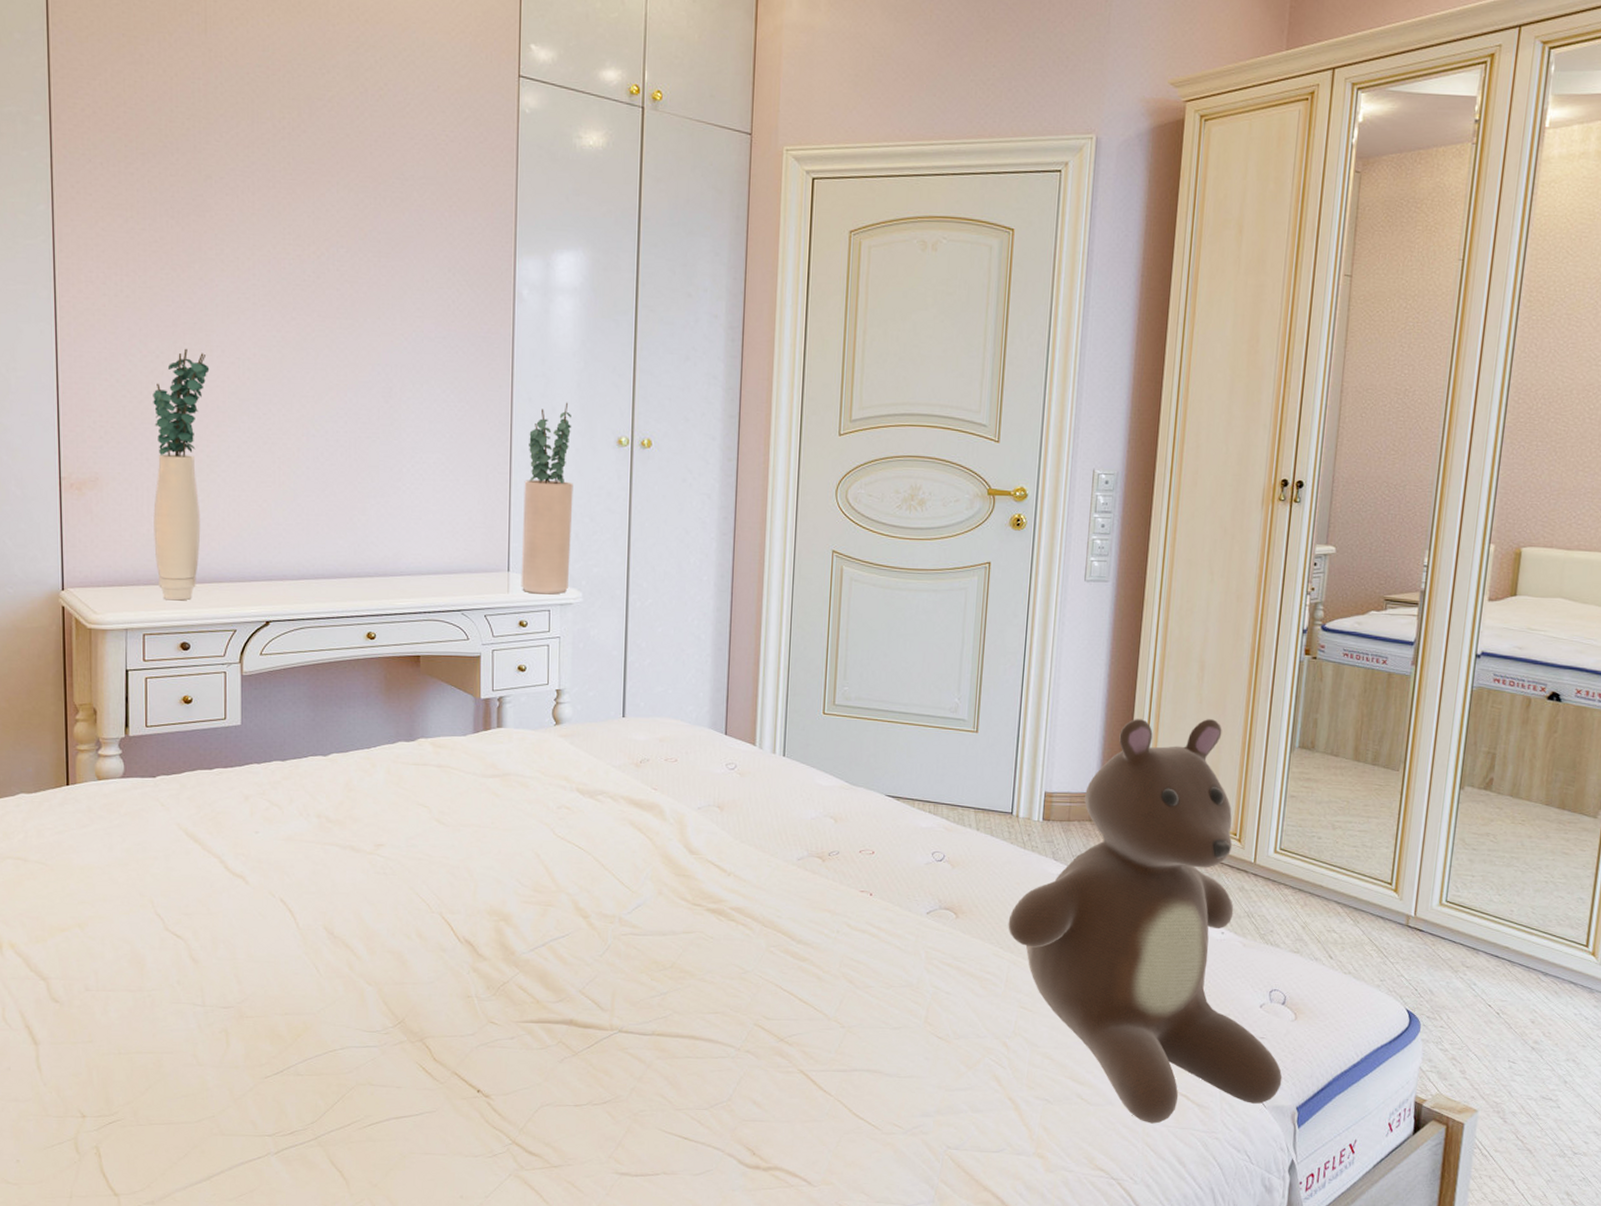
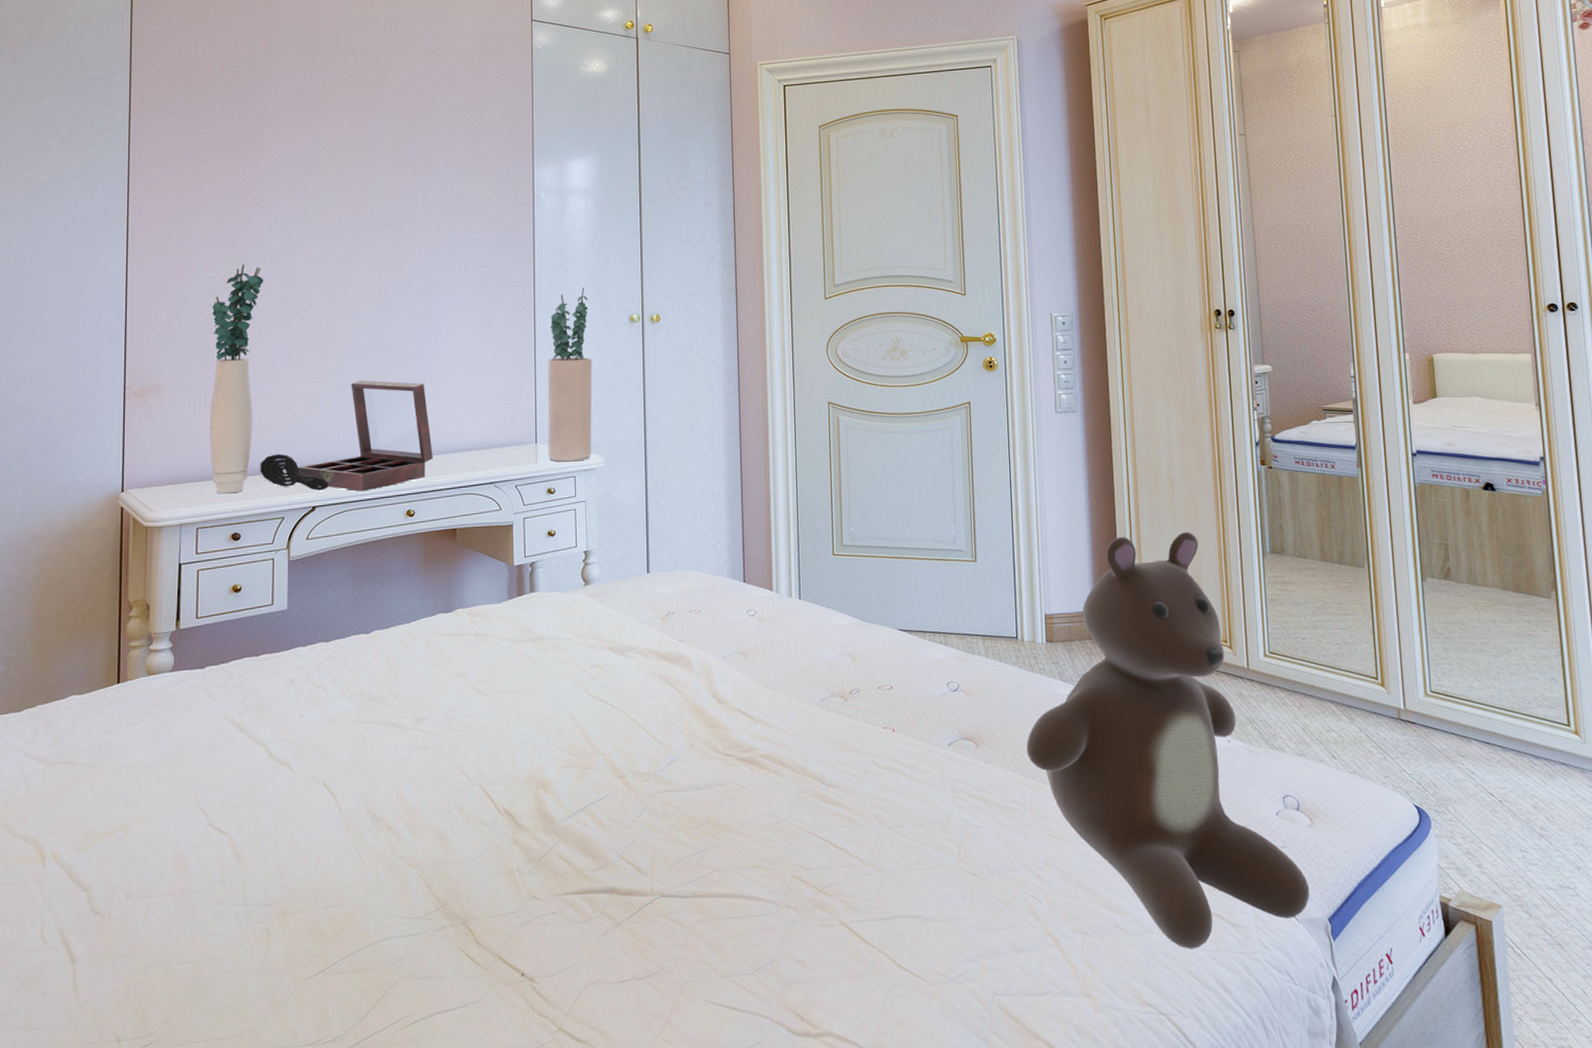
hairbrush: none [207,562,283,605] -> present [258,453,328,491]
jewelry box: none [249,488,396,609] -> present [297,380,433,491]

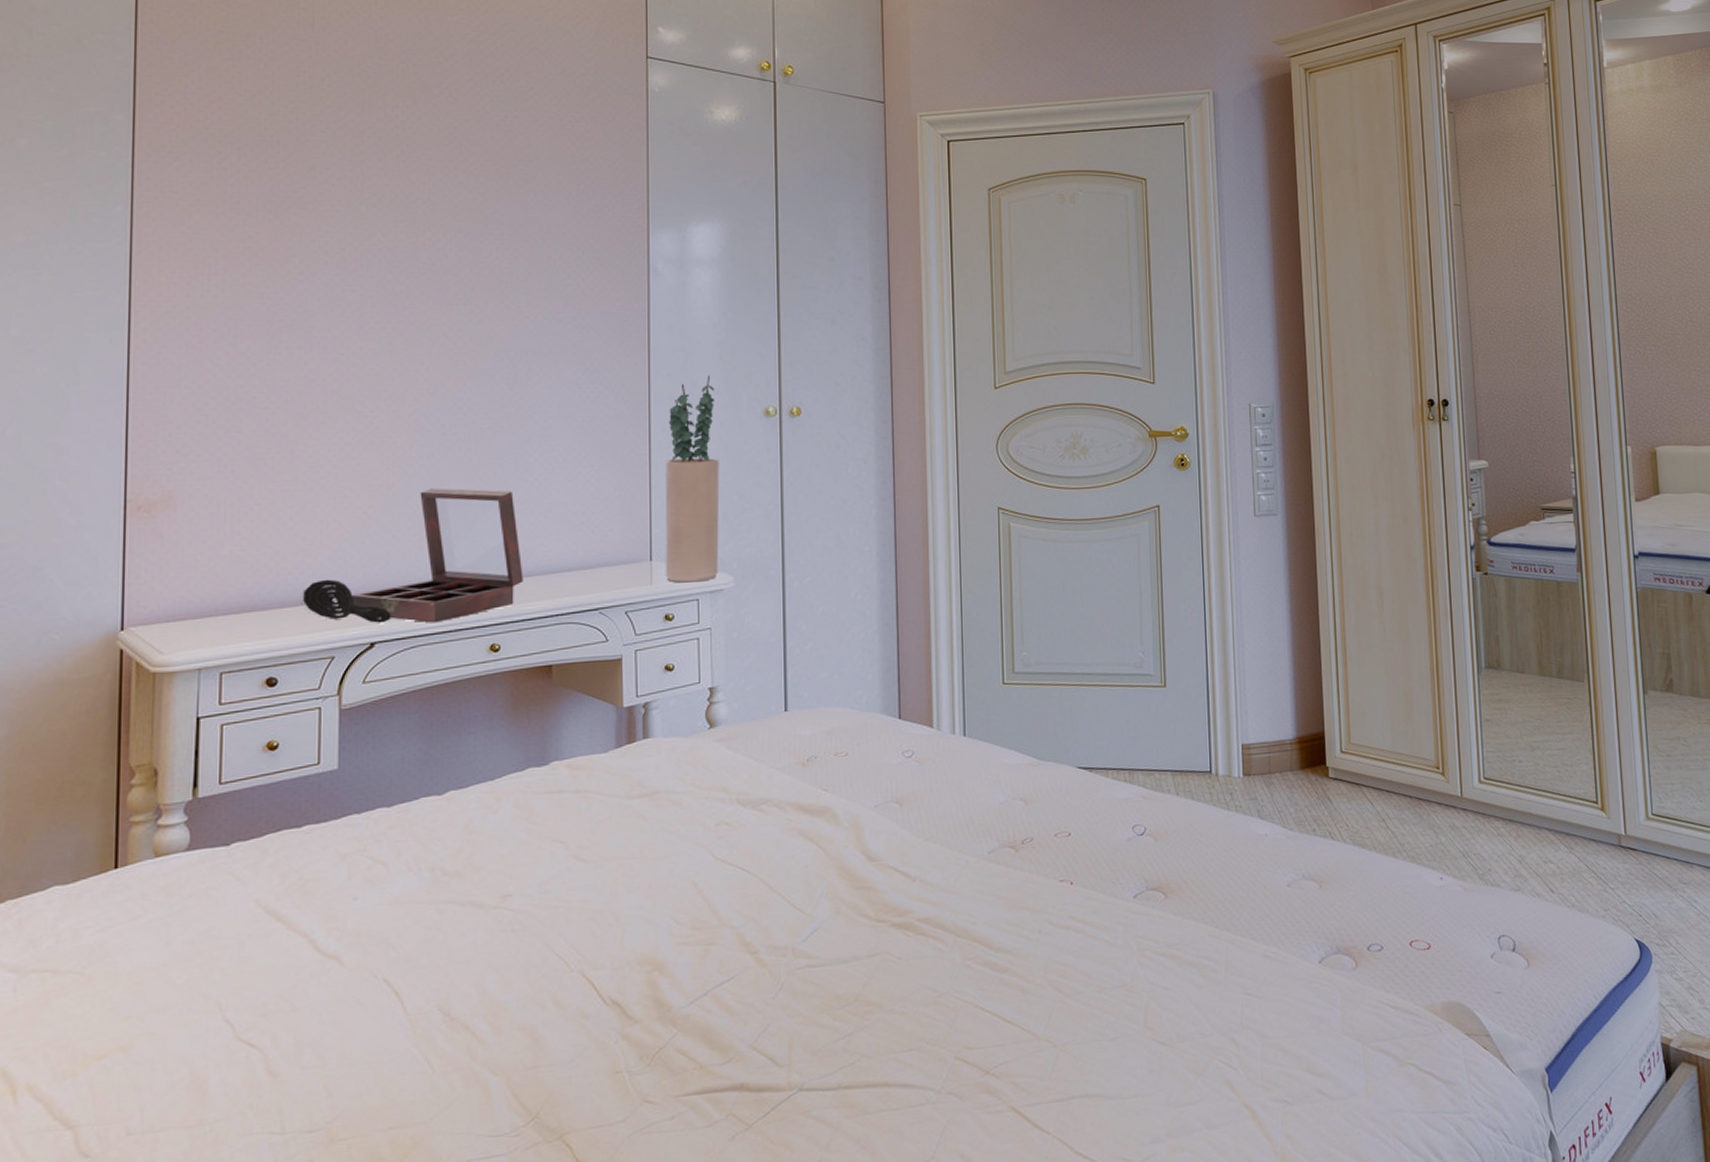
vase: present [209,264,264,494] -> none [237,347,309,630]
teddy bear: present [1026,532,1310,949] -> none [1220,647,1526,1113]

